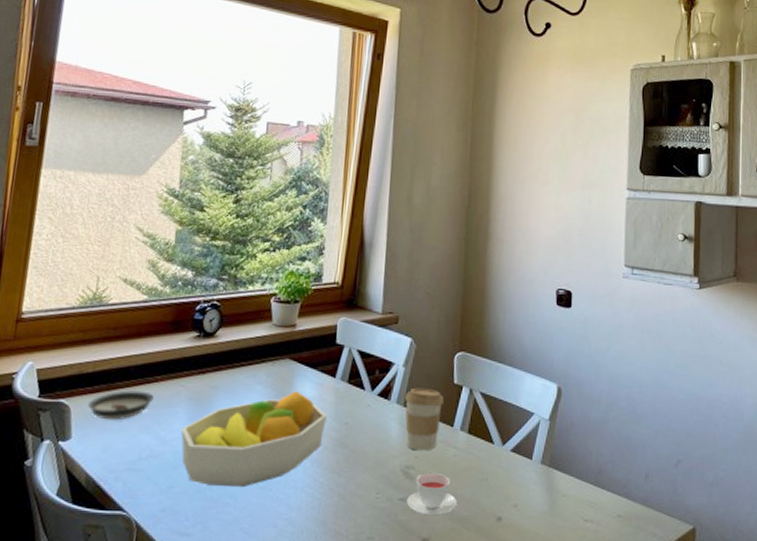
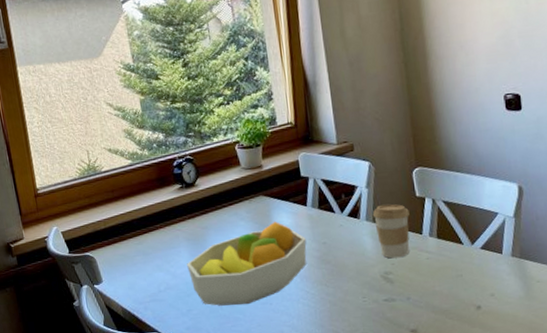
saucer: present [88,390,155,421] -> none [108,238,159,265]
teacup: present [406,473,457,515] -> none [391,275,437,310]

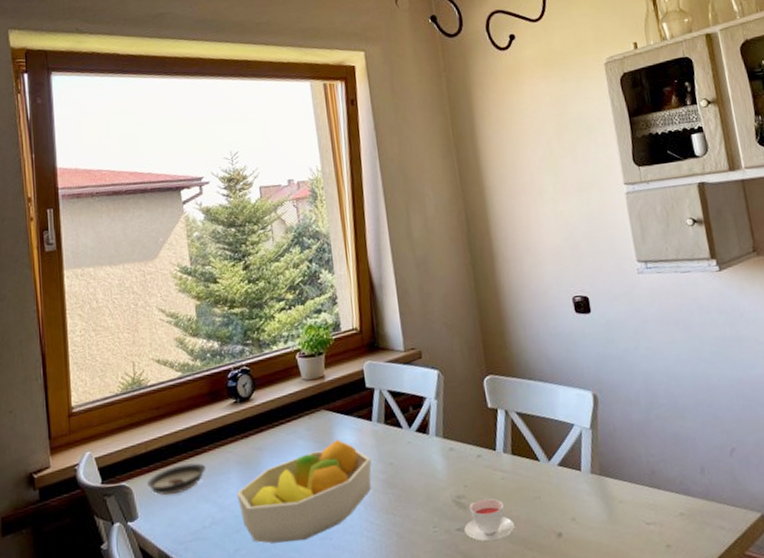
saucer: none [108,238,159,265] -> present [147,463,207,496]
coffee cup: present [372,204,410,259] -> none [442,417,483,480]
teacup: none [391,275,437,310] -> present [464,499,515,541]

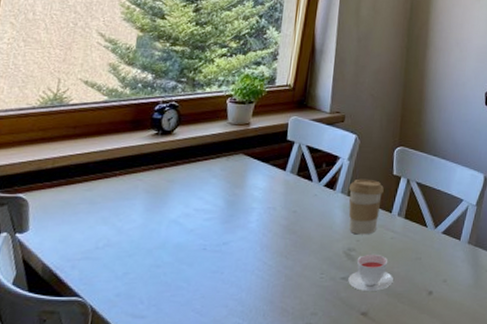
saucer: present [147,463,207,496] -> none [46,185,113,213]
fruit bowl: present [237,440,372,544] -> none [137,183,277,272]
coffee cup: none [442,417,483,480] -> present [348,178,384,235]

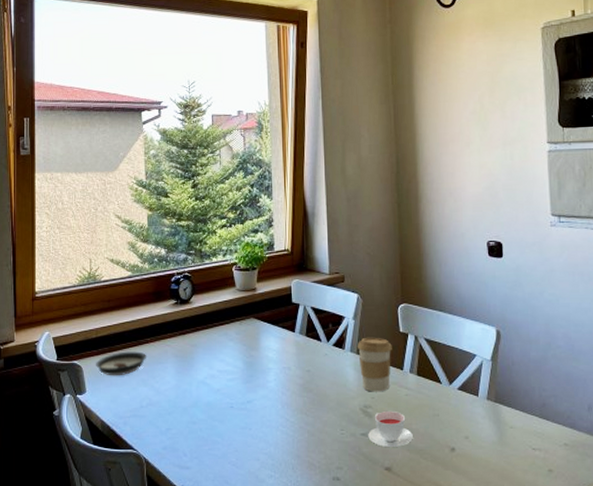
saucer: none [46,185,113,213] -> present [96,351,147,376]

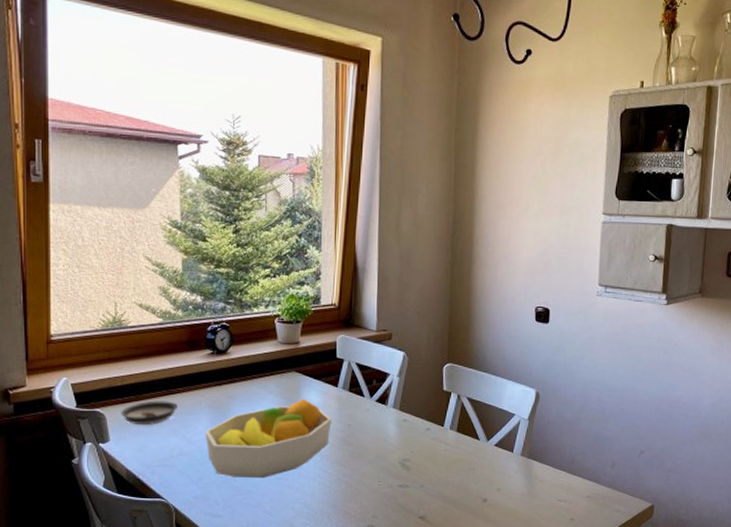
fruit bowl: none [172,345,291,428] -> present [205,399,332,479]
coffee cup: present [357,337,392,392] -> none [400,394,435,447]
teacup: present [368,412,413,447] -> none [405,465,448,498]

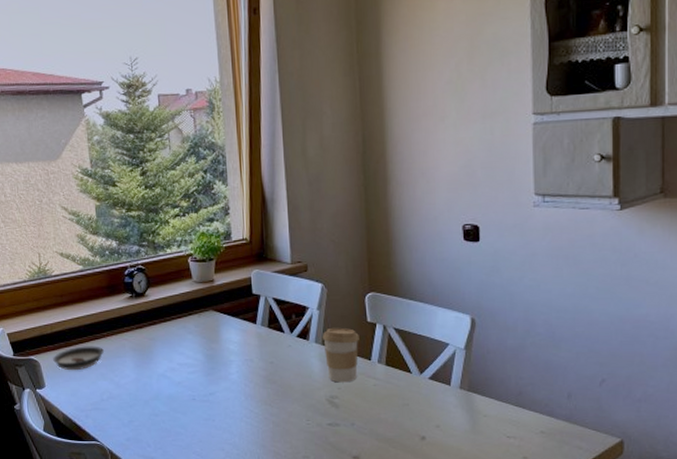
fruit bowl: present [205,399,332,479] -> none [131,338,254,420]
coffee cup: none [400,394,435,447] -> present [322,327,359,383]

